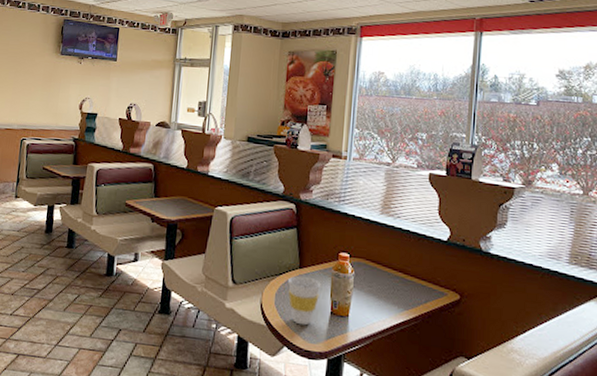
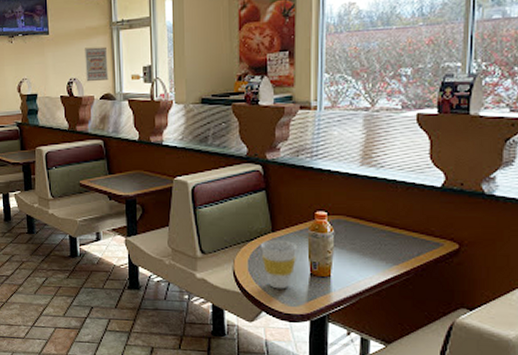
wall art: none [145,78,168,110] -> present [85,46,109,82]

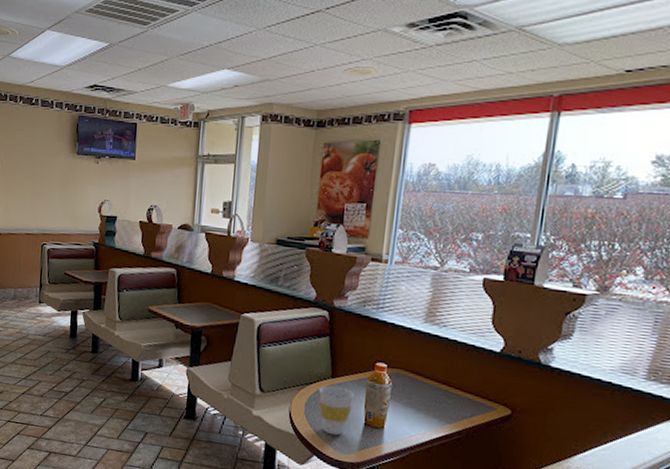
wall art: present [85,46,109,82] -> none [166,177,190,211]

